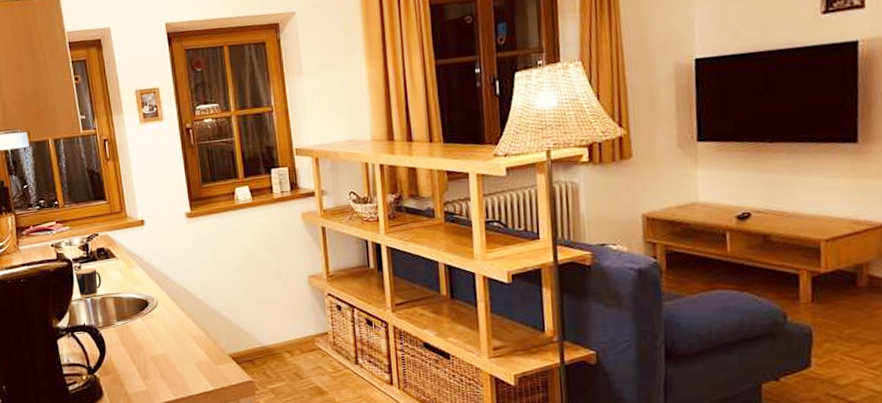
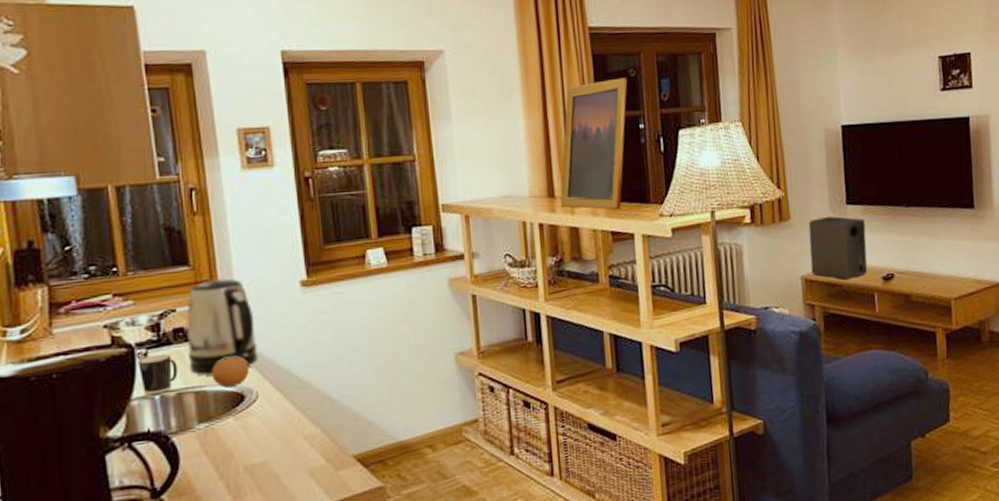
kettle: none [106,210,157,285] -> present [187,278,258,375]
fruit: none [124,271,151,294] -> present [211,356,249,387]
picture frame: none [399,24,464,151] -> present [560,77,628,210]
speaker: none [652,153,720,219] -> present [808,216,868,281]

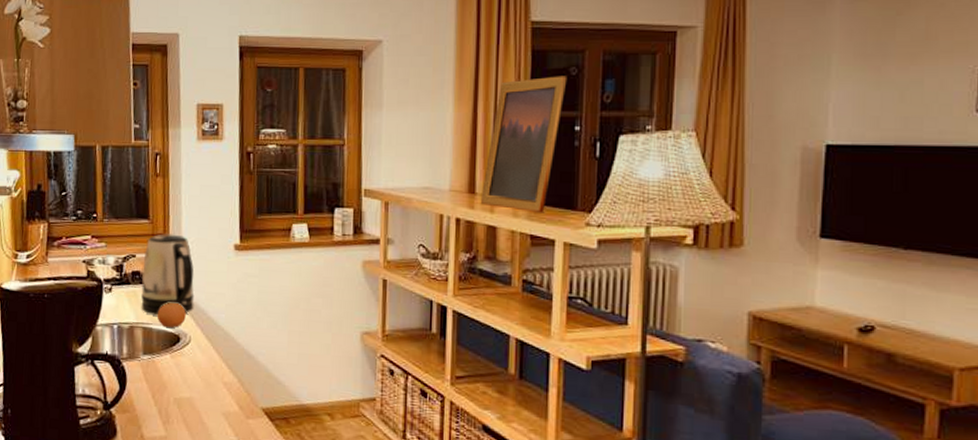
mug: present [138,355,178,395] -> none [104,291,132,324]
speaker: present [808,216,868,281] -> none [762,248,844,325]

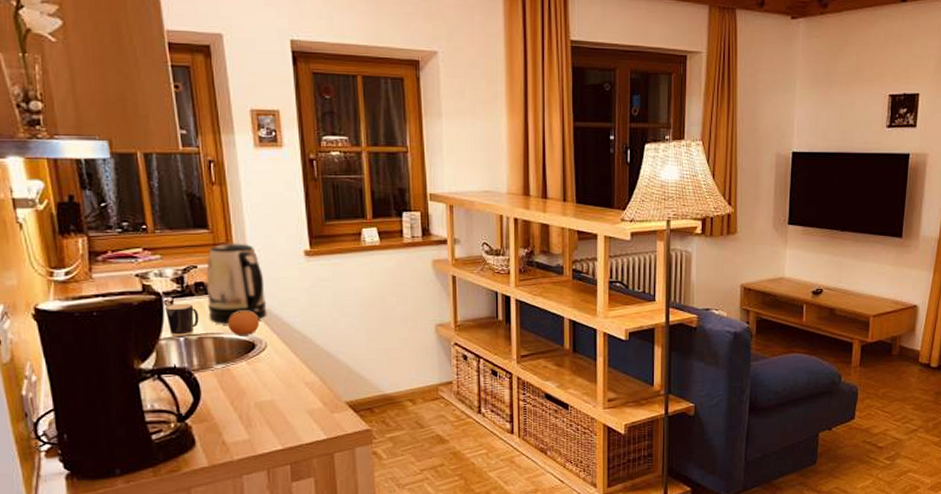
mug: none [104,291,132,324] -> present [165,304,199,336]
picture frame: present [480,76,567,213] -> none [534,91,602,211]

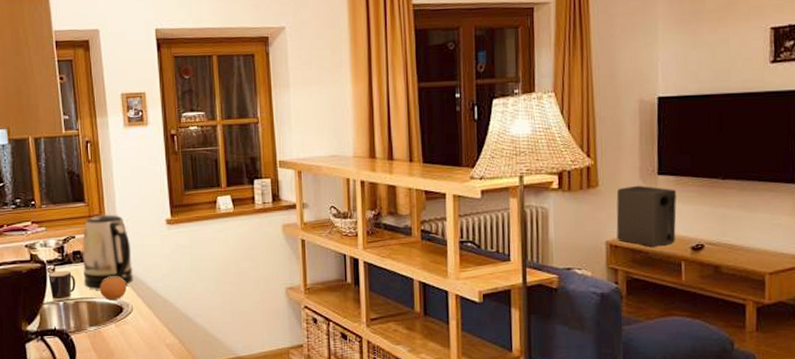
speaker: none [750,233,803,292] -> present [616,185,677,248]

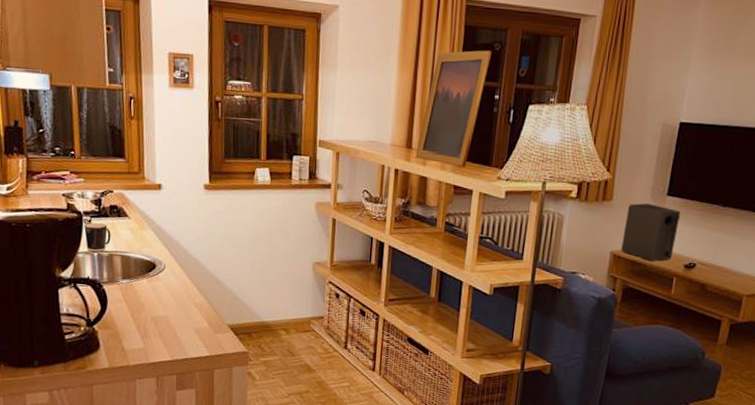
kettle: present [82,214,133,290] -> none [119,172,168,245]
fruit: present [99,276,127,299] -> none [134,233,161,256]
picture frame: none [380,50,447,171] -> present [415,50,492,168]

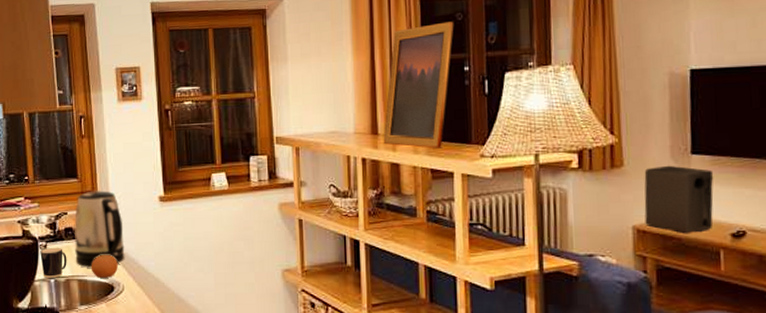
kettle: none [119,172,168,245] -> present [75,190,125,268]
fruit: none [134,233,161,256] -> present [91,254,118,278]

